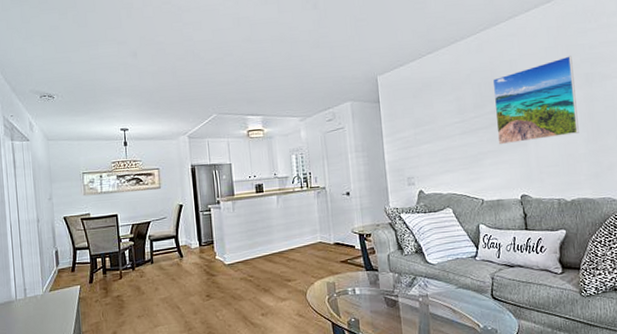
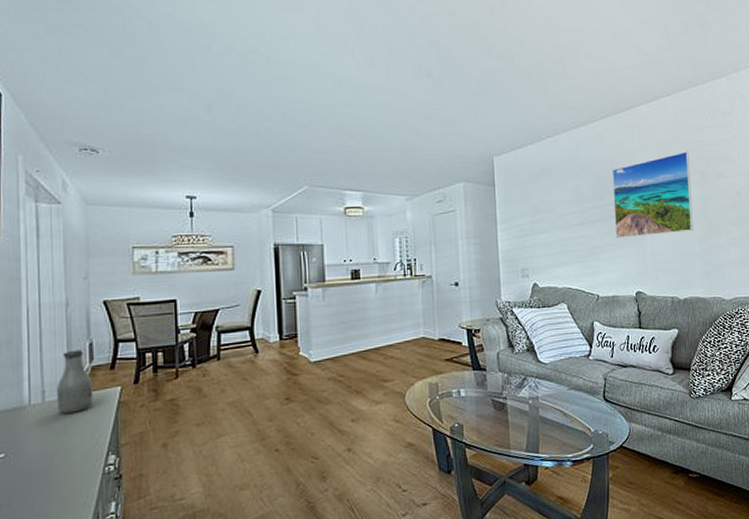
bottle: none [34,256,61,307] -> present [56,349,93,414]

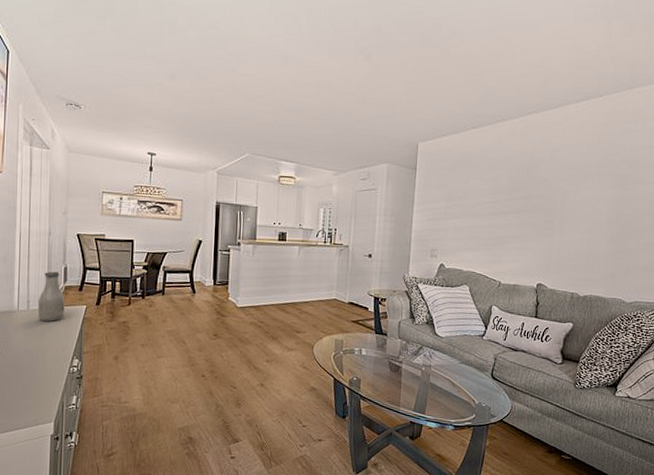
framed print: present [612,151,693,239] -> none [525,154,612,233]

